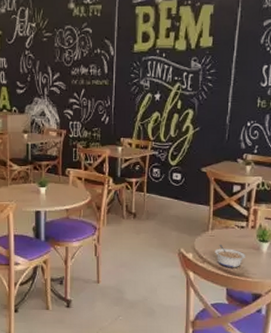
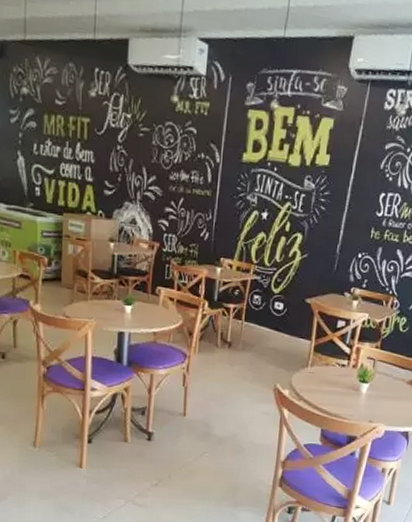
legume: present [214,244,246,267] -> none [312,382,345,407]

